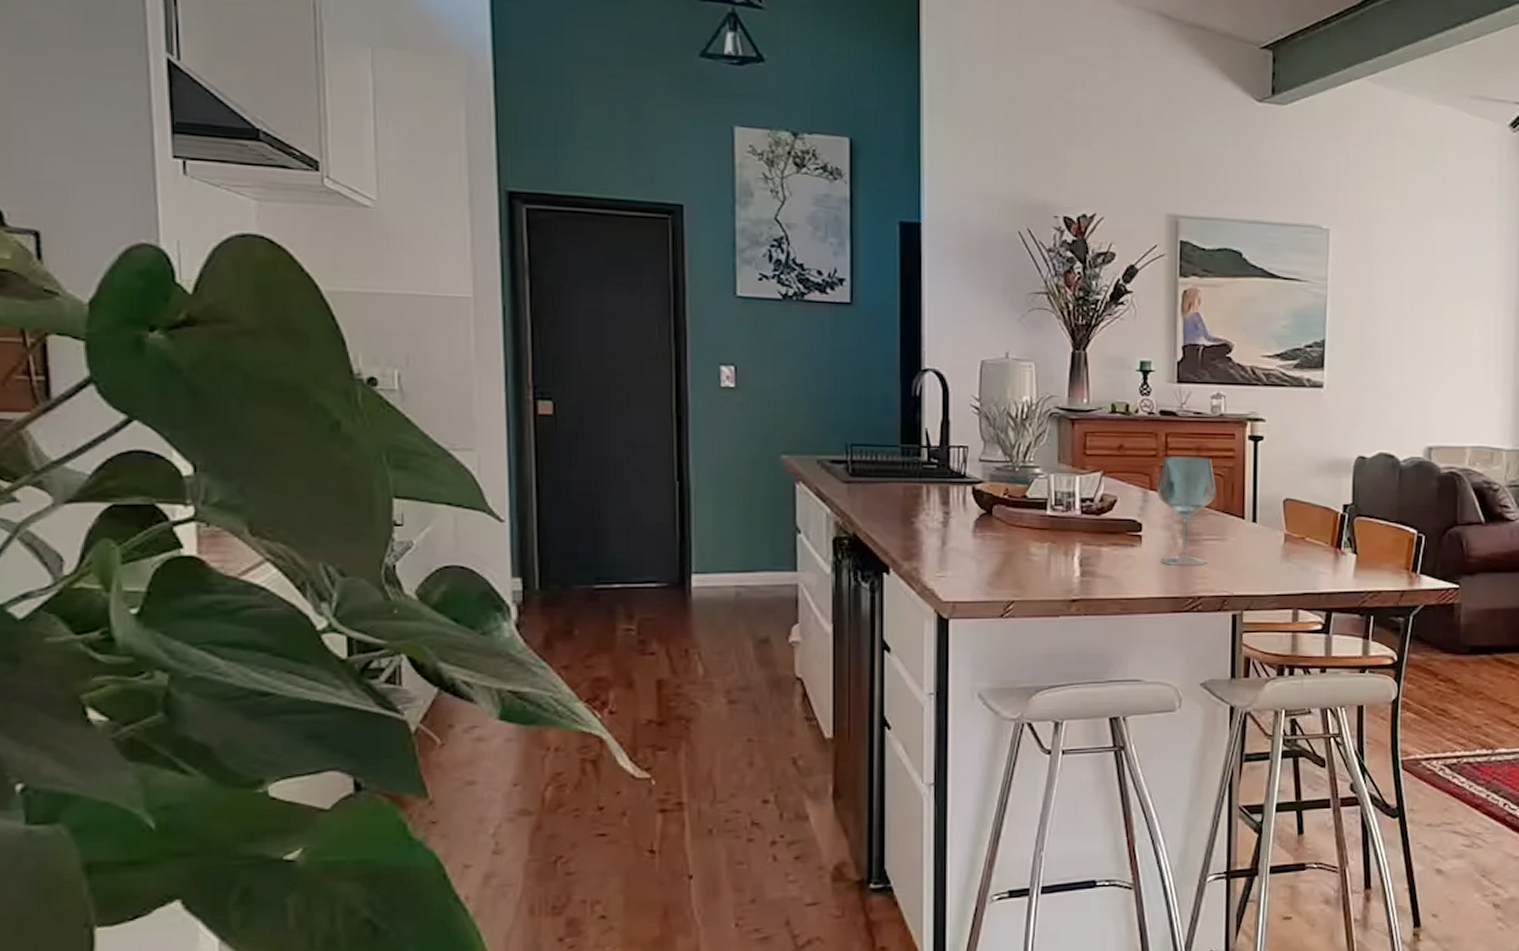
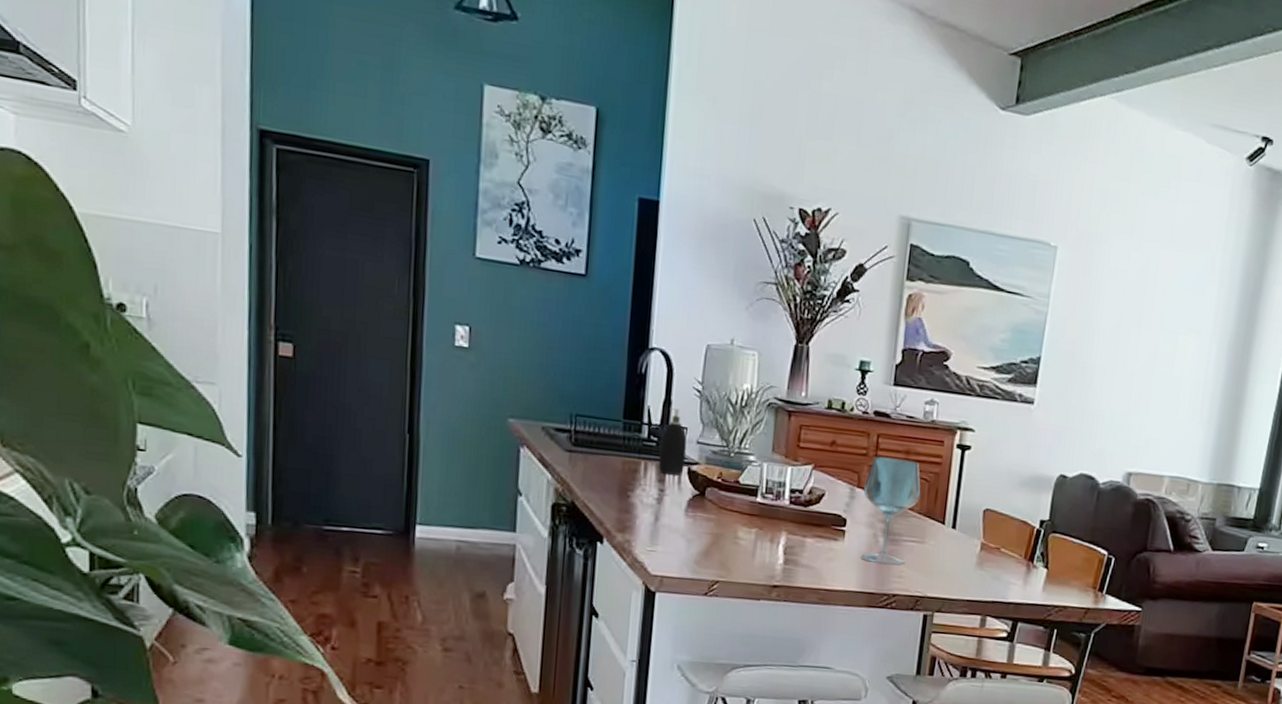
soap dispenser: none [941,428,970,497] -> present [658,408,687,476]

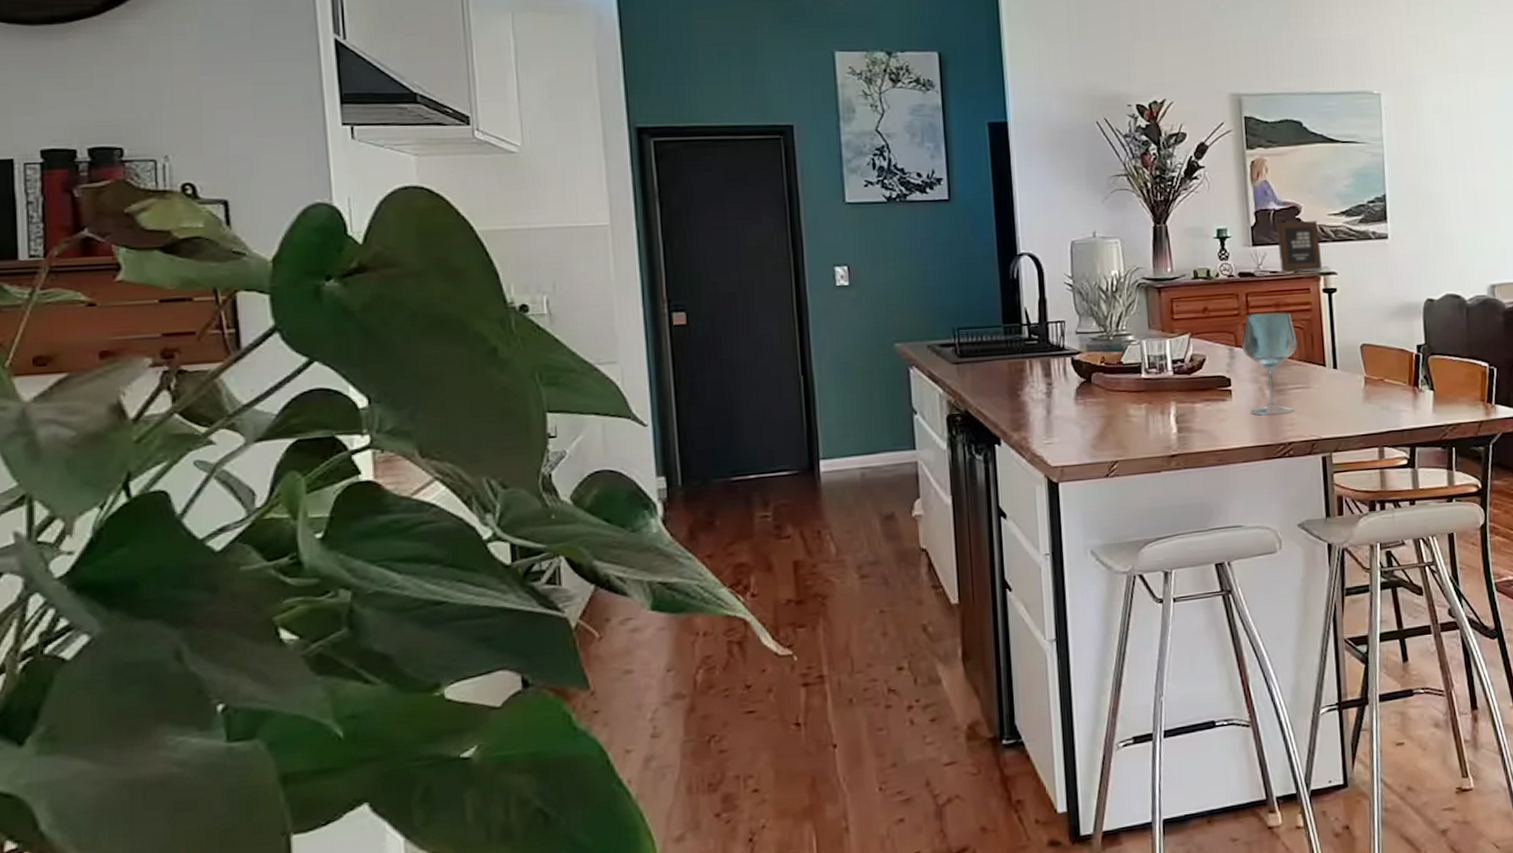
soap dispenser: present [658,408,687,476] -> none [1041,305,1068,369]
picture frame: none [918,366,965,424] -> present [1276,221,1323,273]

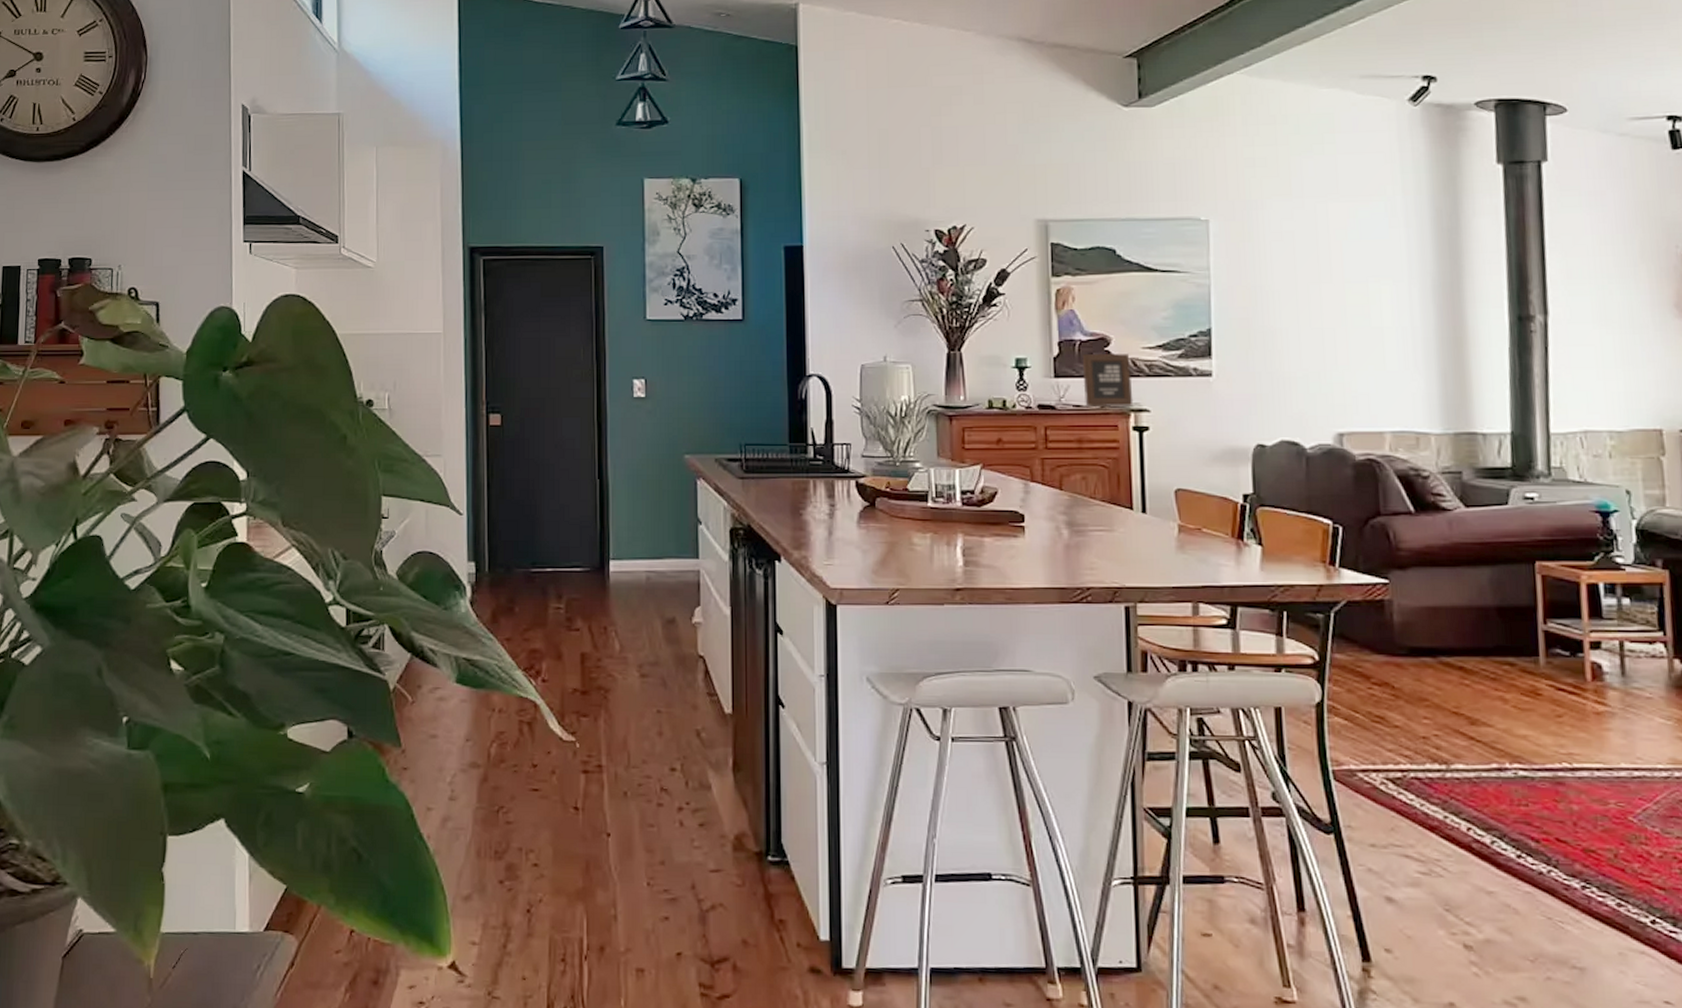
wine glass: present [1242,312,1298,416] -> none [1038,448,1101,558]

